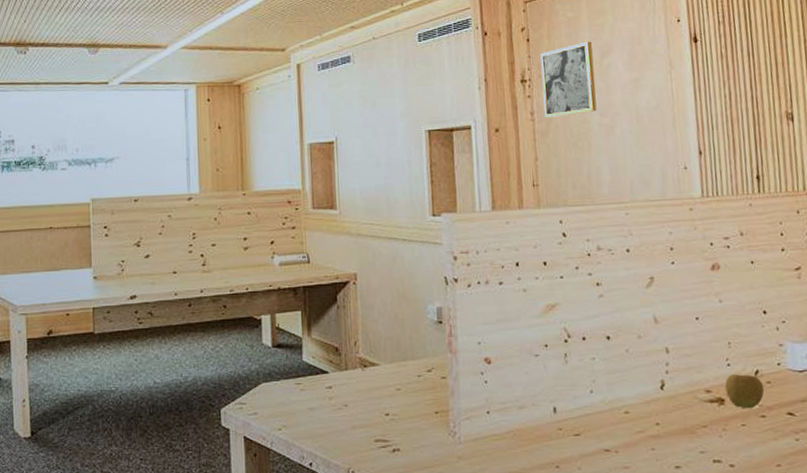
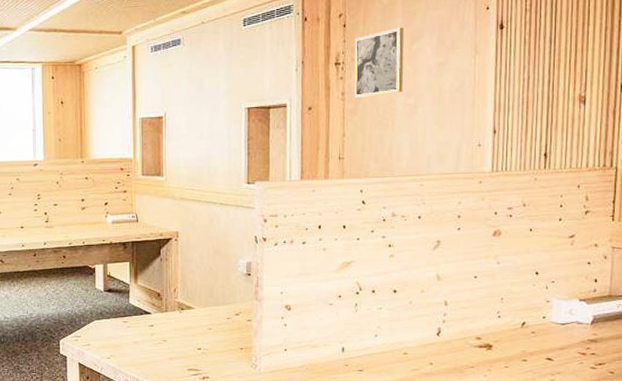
apple: present [725,374,765,409] -> none [494,325,529,354]

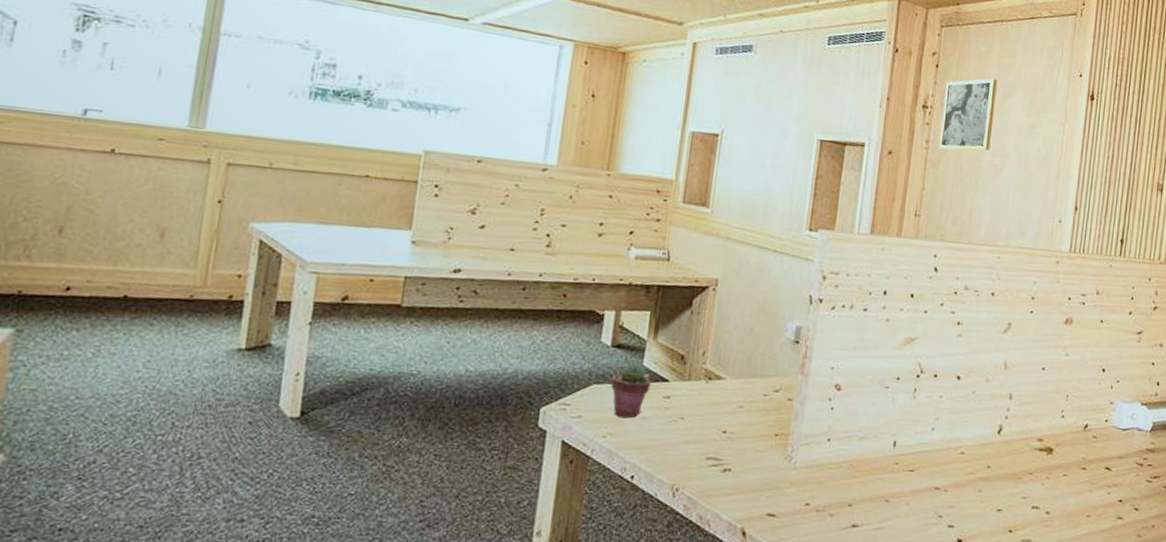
potted succulent: none [108,302,137,343] -> present [611,363,651,418]

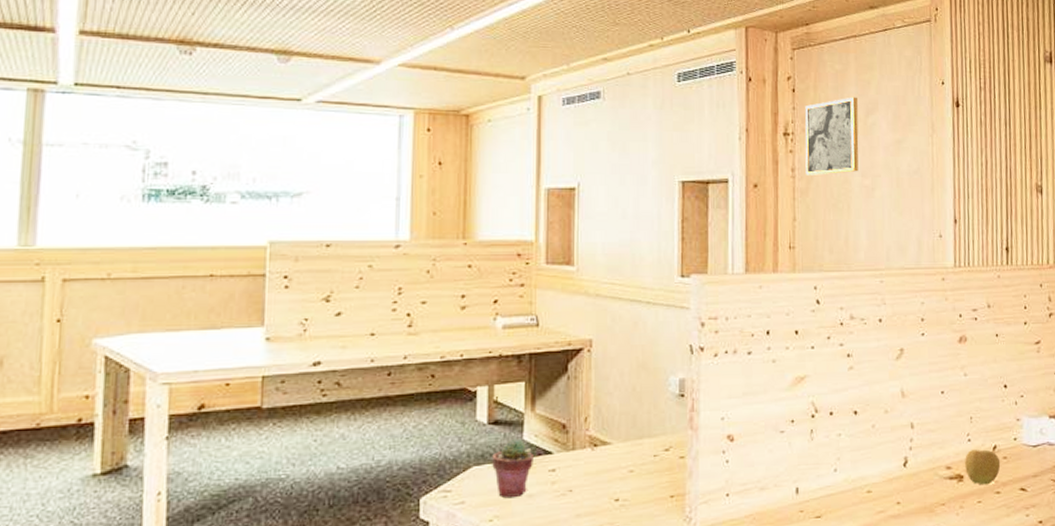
apple: none [1055,426,1090,461] -> present [965,449,1001,485]

